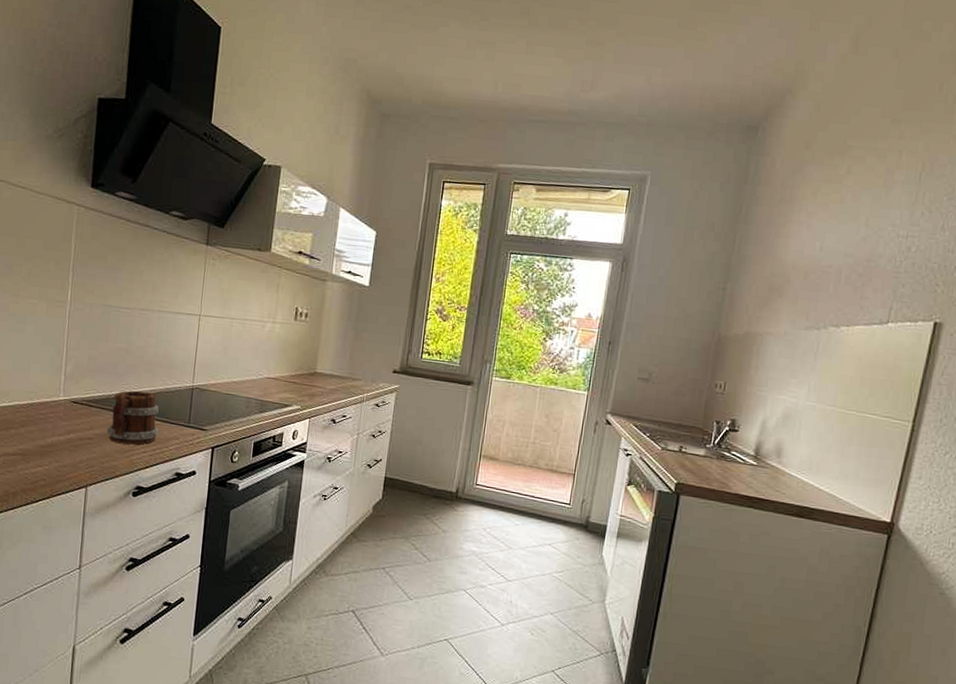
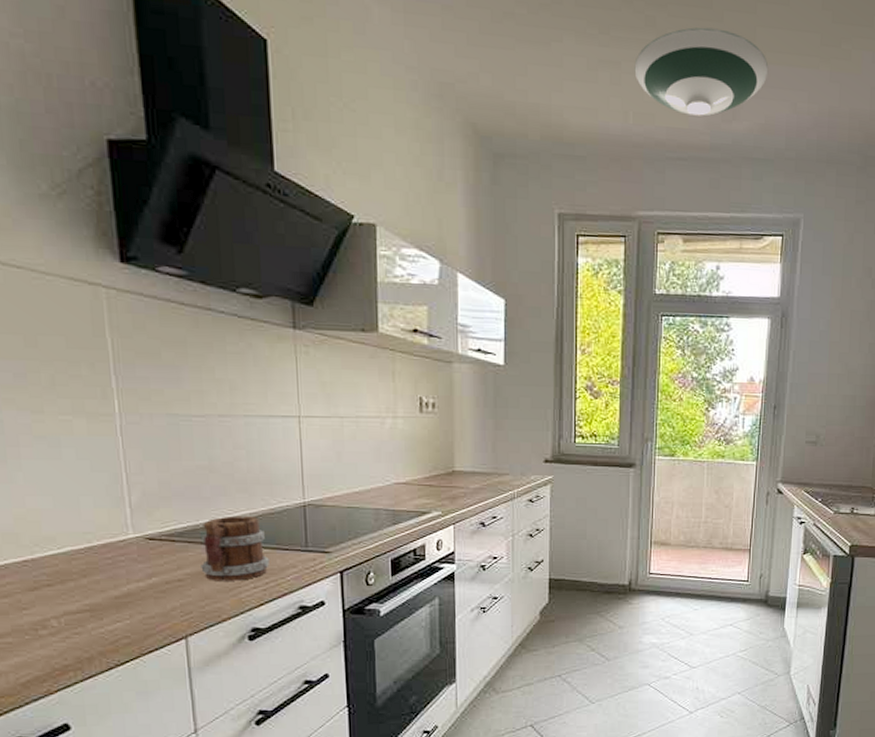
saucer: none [507,14,628,87] -> present [634,27,769,116]

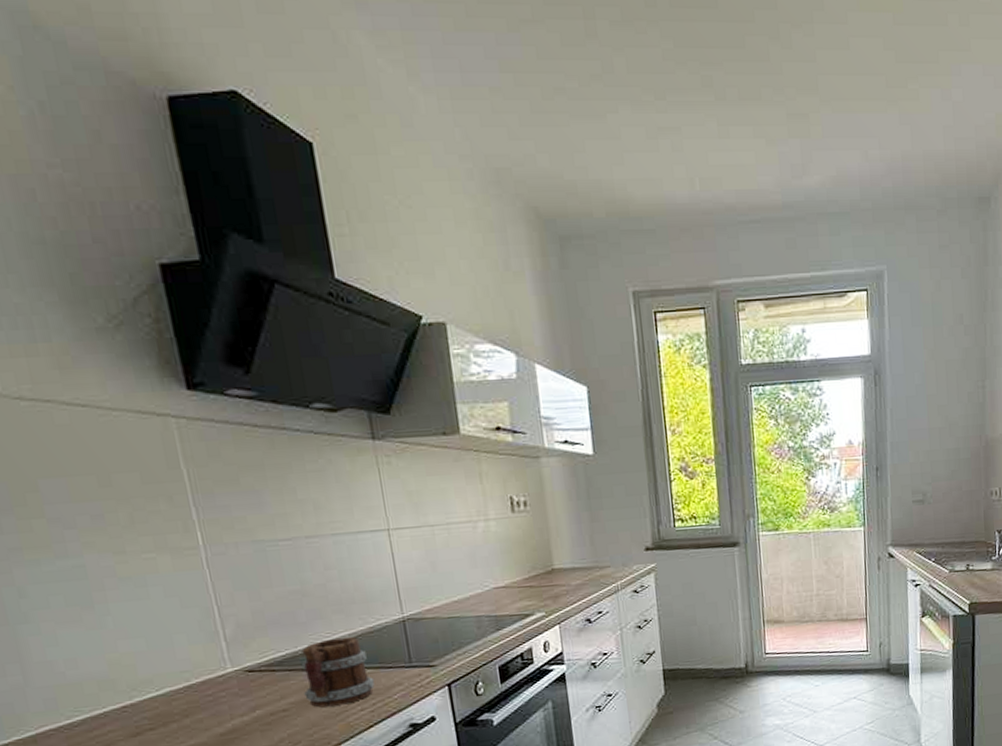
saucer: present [634,27,769,116] -> none [695,81,835,175]

